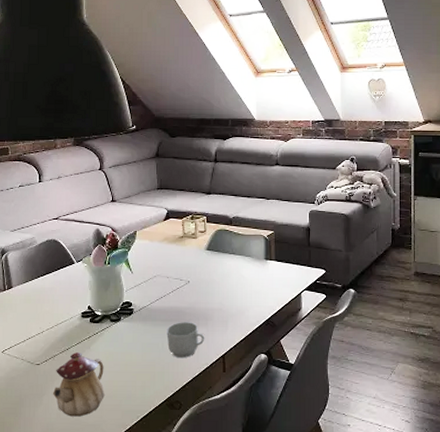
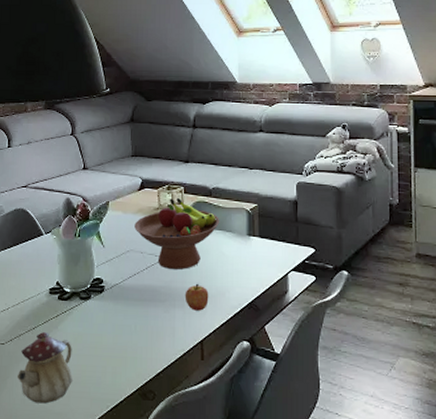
fruit bowl: none [161,226,240,292] -> present [134,197,220,269]
mug: present [166,322,205,358] -> none [140,302,182,342]
apple: none [208,304,230,328] -> present [184,283,209,311]

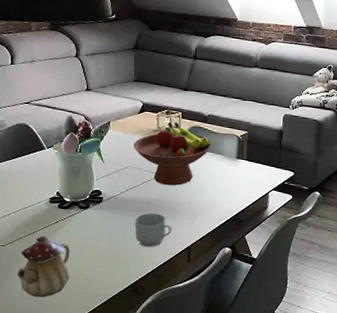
mug: none [140,302,182,342] -> present [134,213,172,247]
apple: present [184,283,209,311] -> none [176,198,198,222]

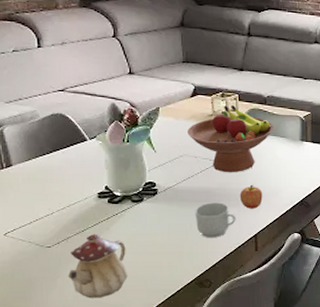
apple: none [176,198,198,222] -> present [239,184,263,209]

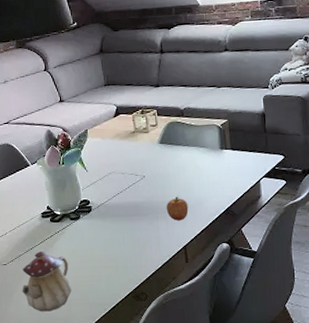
fruit bowl: present [187,104,274,172] -> none [113,120,193,186]
mug: present [195,203,236,238] -> none [126,216,165,251]

